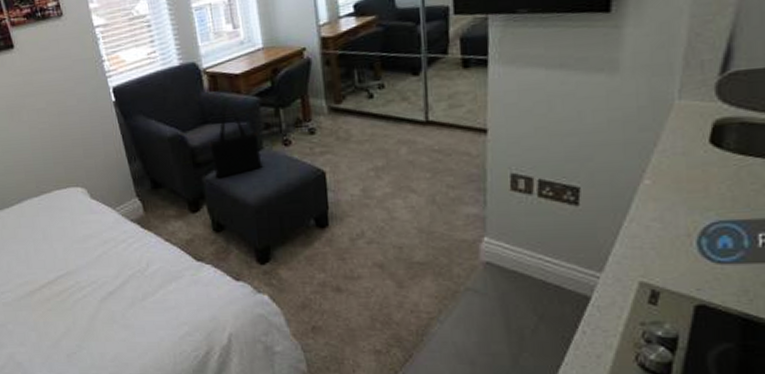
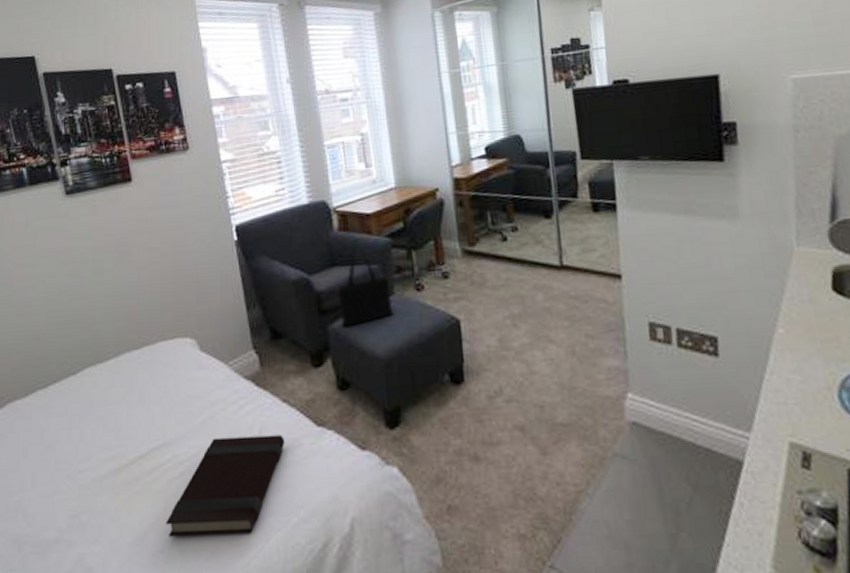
book: none [75,267,170,343] -> present [165,434,285,537]

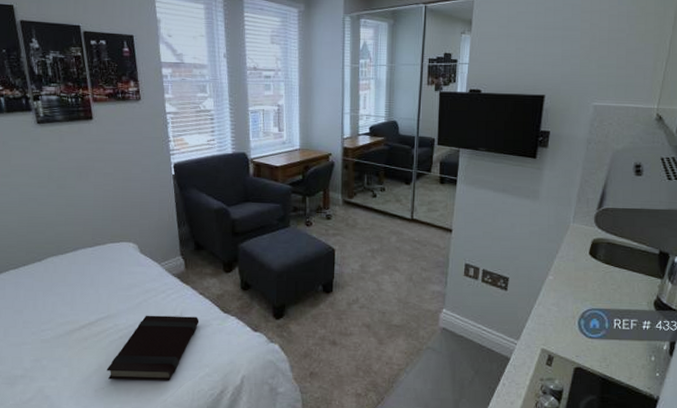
tote bag: present [337,245,393,328] -> none [247,188,288,247]

